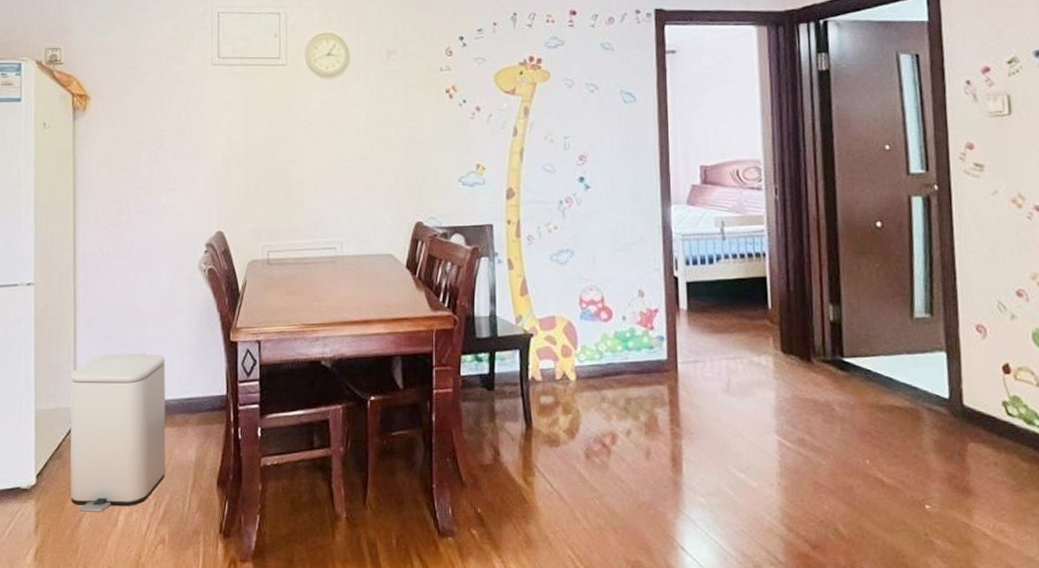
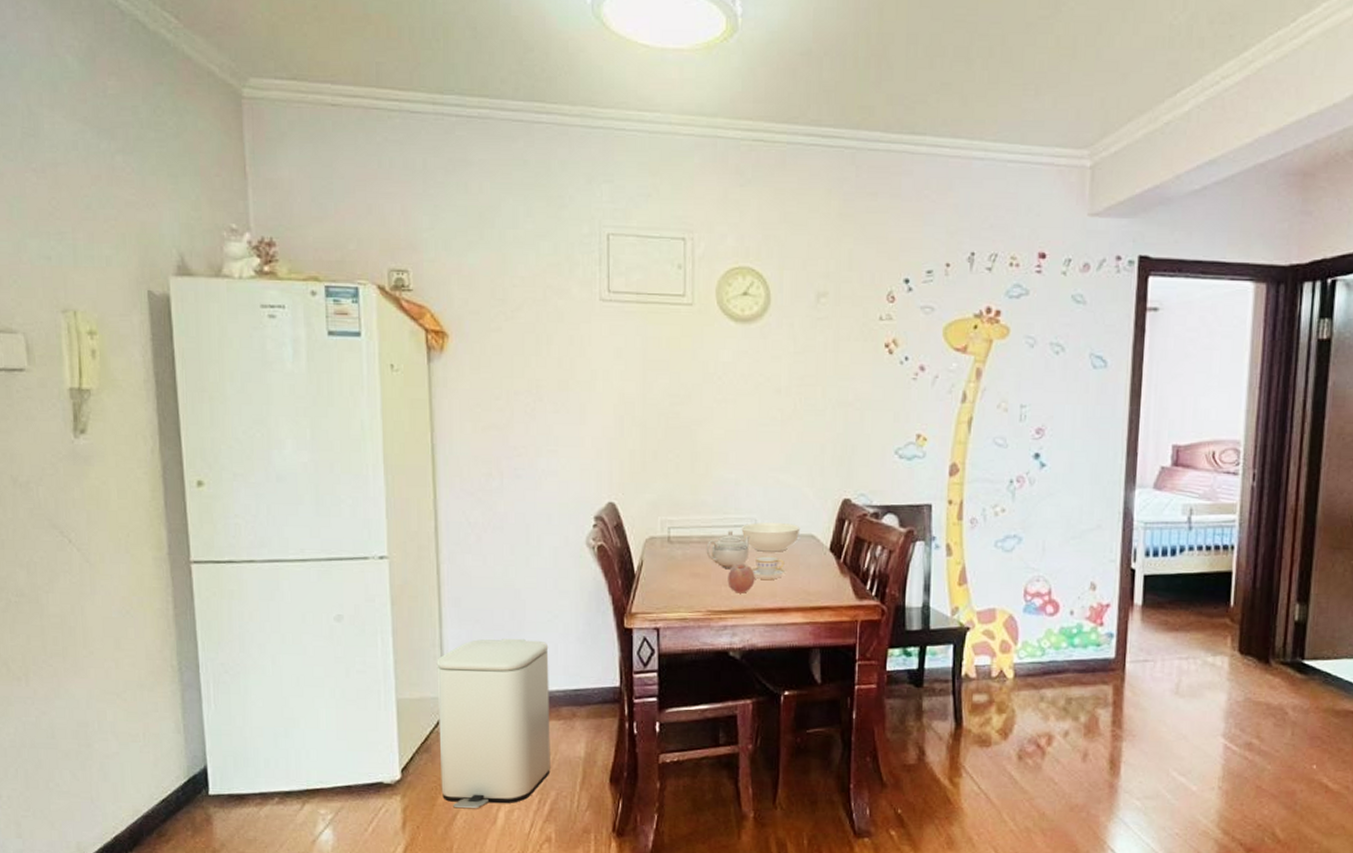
teapot: none [300,252,338,286] -> present [706,530,750,568]
fruit: none [319,281,342,308] -> present [727,563,755,593]
bowl: none [329,244,380,270] -> present [741,522,801,552]
teacup: none [339,274,369,296] -> present [751,556,786,581]

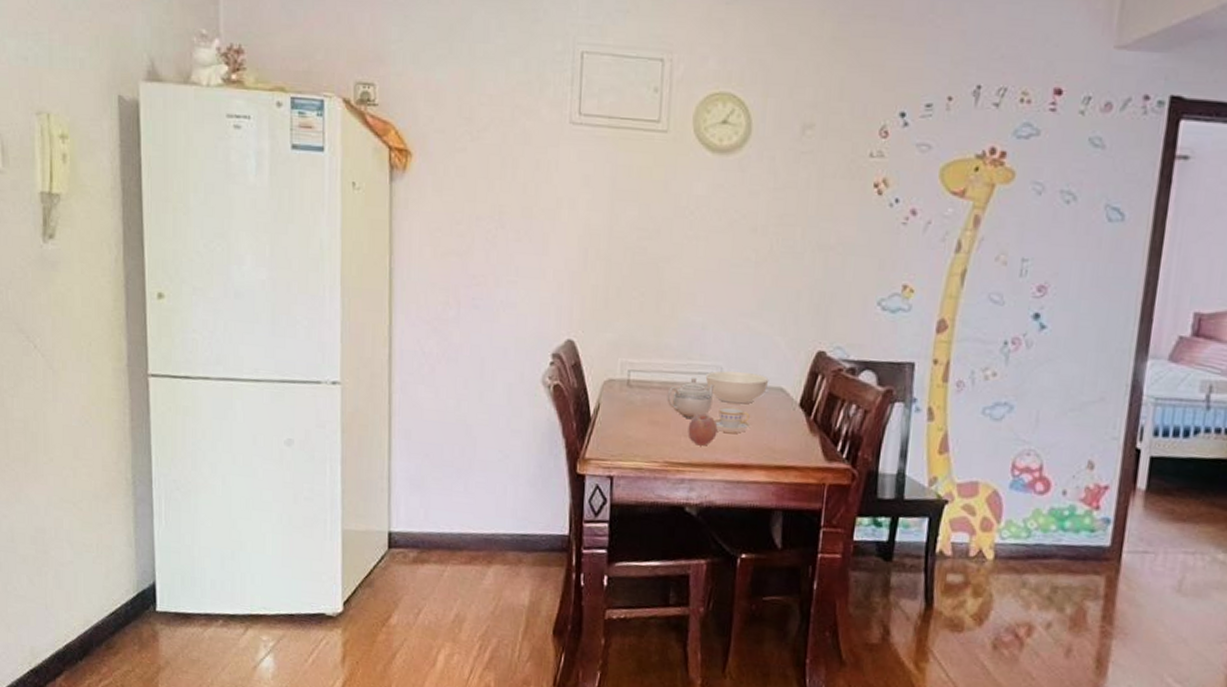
pedal bin: present [436,638,551,809] -> none [382,474,498,650]

